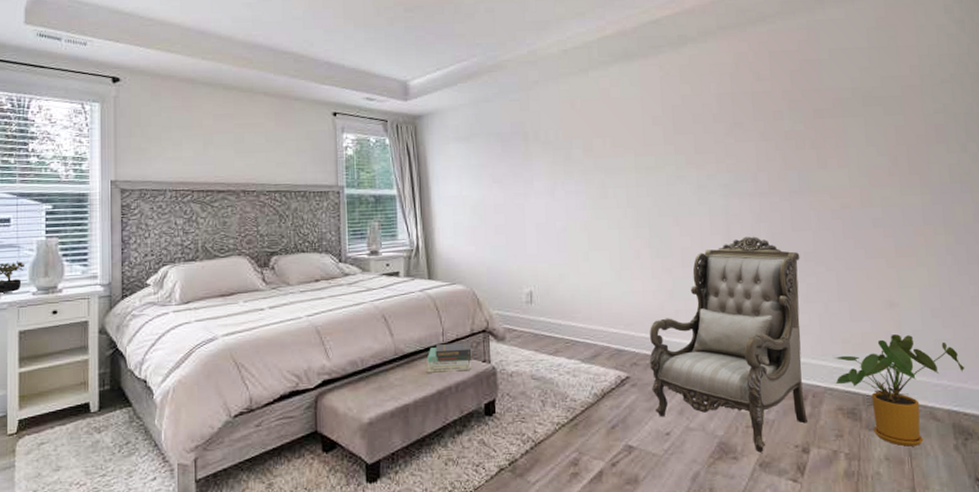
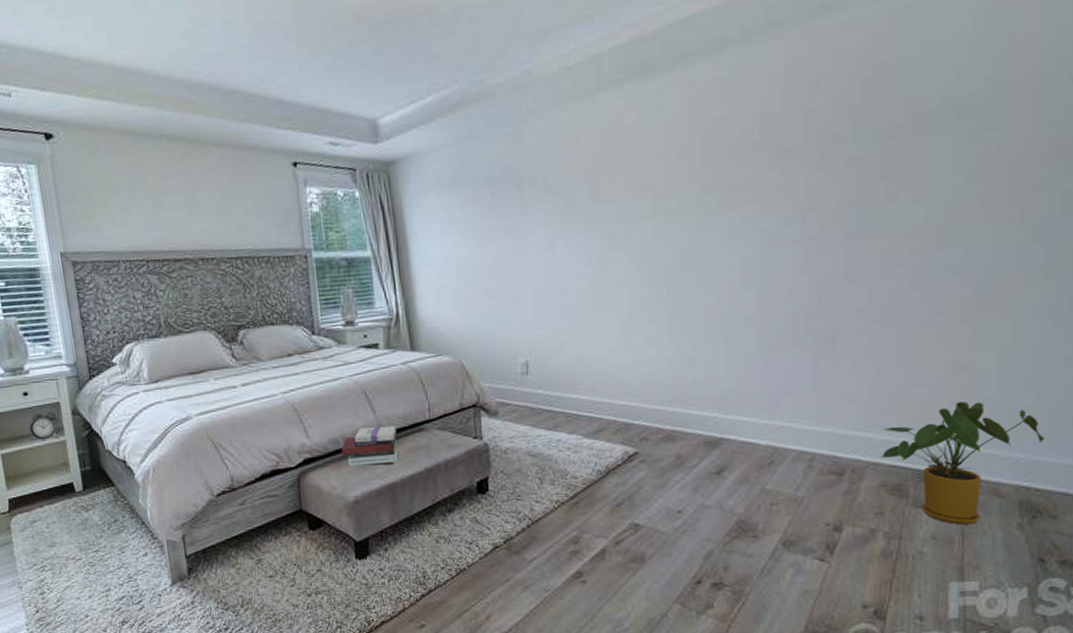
alarm clock: none [52,330,88,360] -> present [28,411,63,442]
books: none [359,349,414,388] -> present [341,425,400,466]
books: present [426,342,472,373] -> none [412,418,462,451]
armchair: present [649,236,808,453] -> none [661,291,852,531]

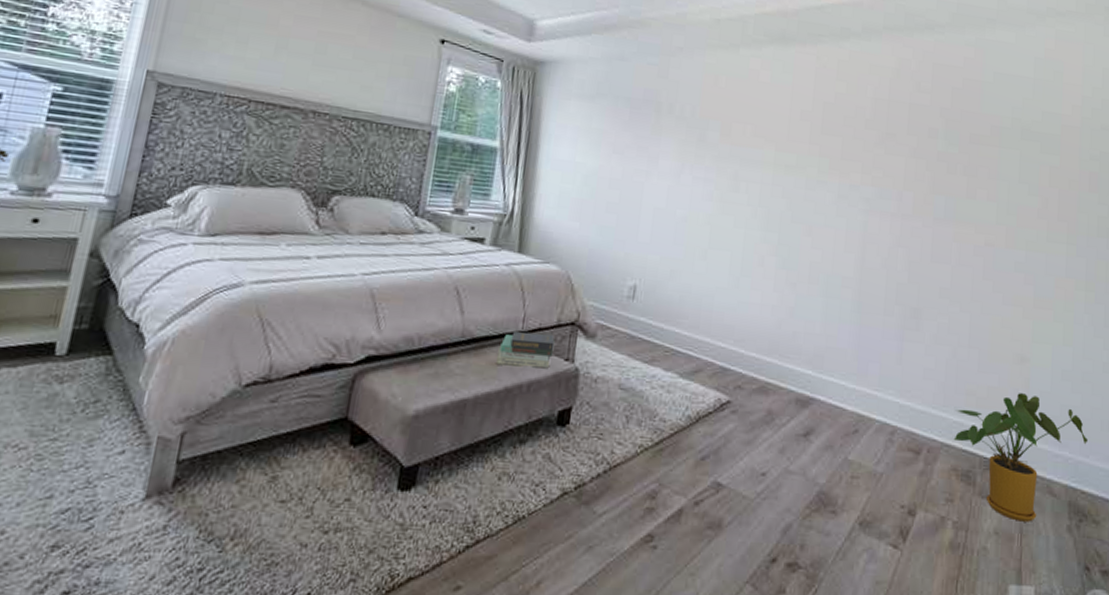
alarm clock: present [28,411,63,442] -> none [20,246,72,284]
books: present [341,425,400,466] -> none [413,328,483,377]
books: none [412,418,462,451] -> present [496,332,555,368]

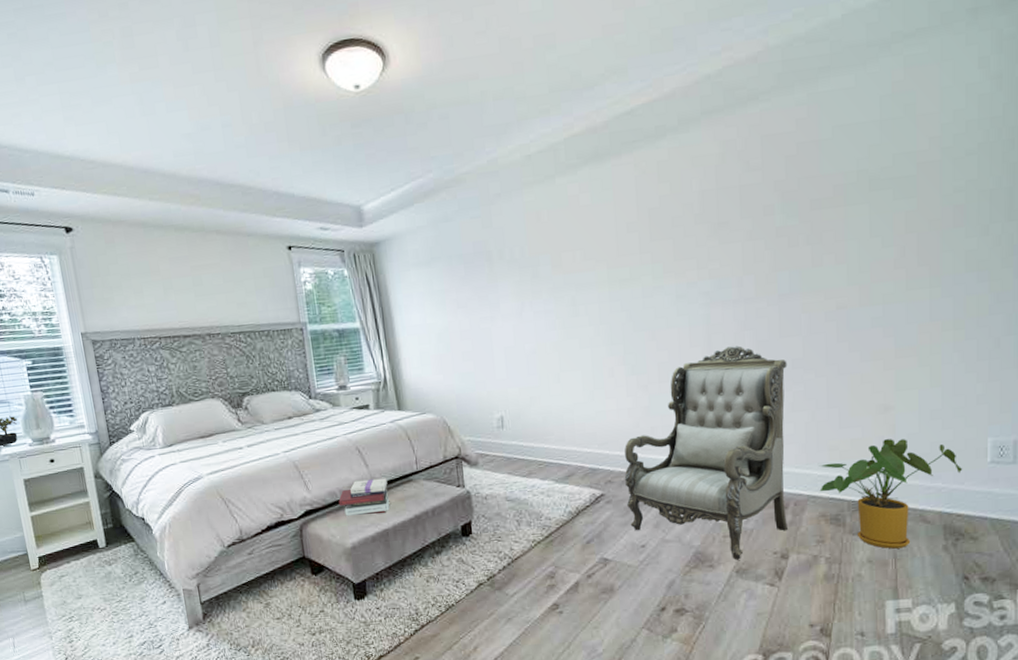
books: none [413,328,483,377] -> present [338,478,391,516]
books: present [496,332,555,368] -> none [402,469,447,500]
armchair: none [753,260,935,509] -> present [624,345,788,560]

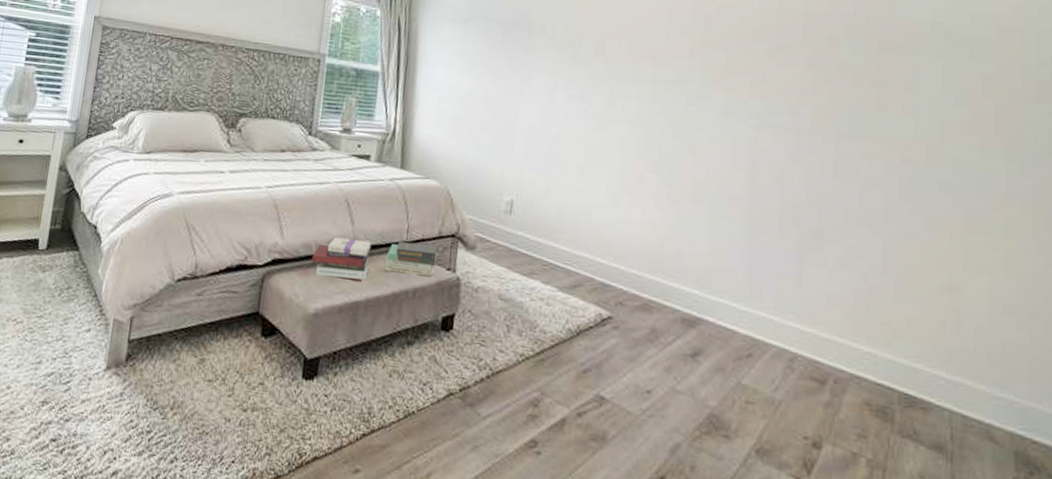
books: none [402,469,447,500] -> present [384,242,437,276]
armchair: present [624,345,788,560] -> none [637,178,840,437]
house plant: present [819,439,963,549] -> none [865,326,1041,469]

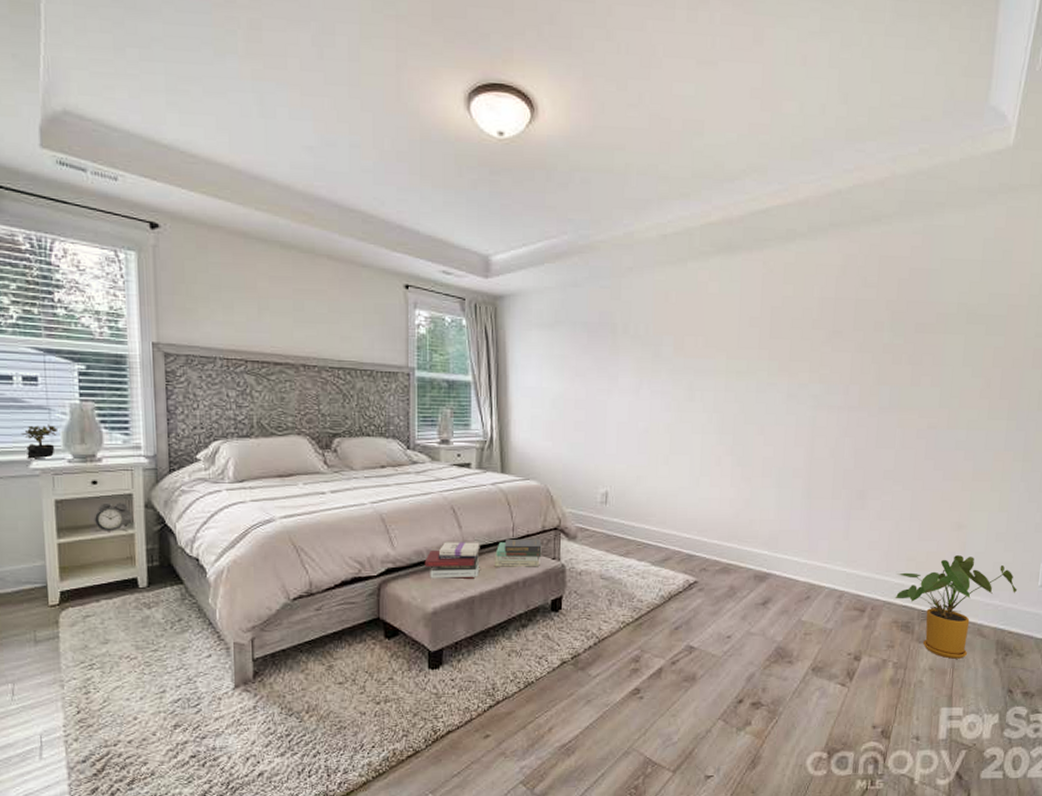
alarm clock: none [12,161,48,192] -> present [94,502,133,533]
house plant: none [865,326,1041,469] -> present [895,555,1018,659]

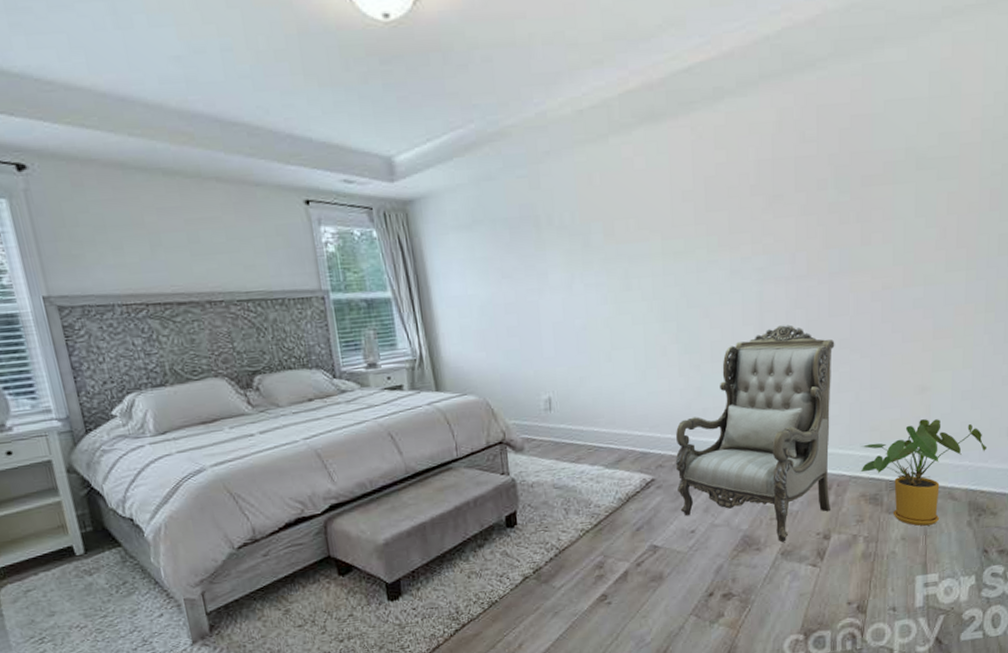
alarm clock: present [94,502,133,533] -> none [15,470,57,505]
books: present [424,542,481,579] -> none [368,466,429,510]
books: present [495,538,542,567] -> none [440,455,490,490]
armchair: none [718,450,880,658] -> present [675,324,835,543]

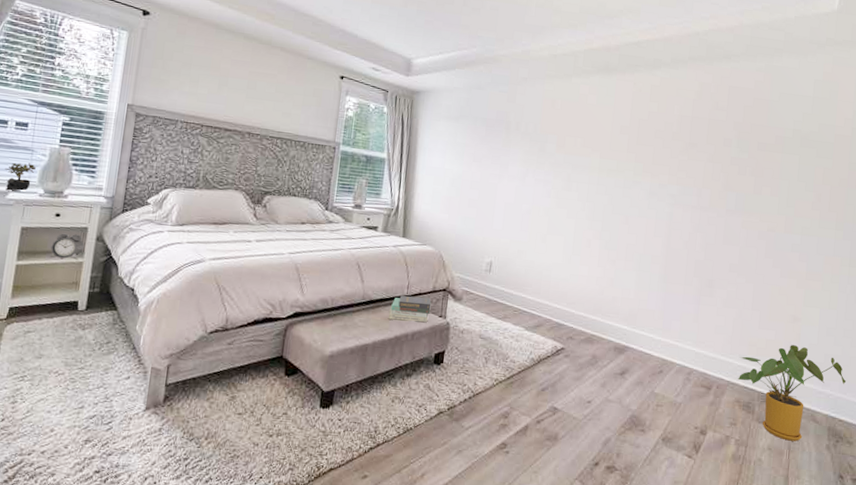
alarm clock: none [15,470,57,505] -> present [50,233,85,260]
books: none [440,455,490,490] -> present [389,296,432,323]
armchair: present [675,324,835,543] -> none [581,242,726,429]

